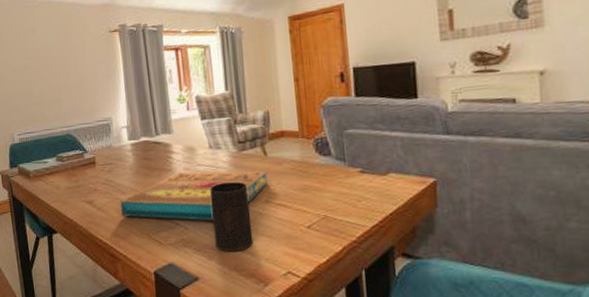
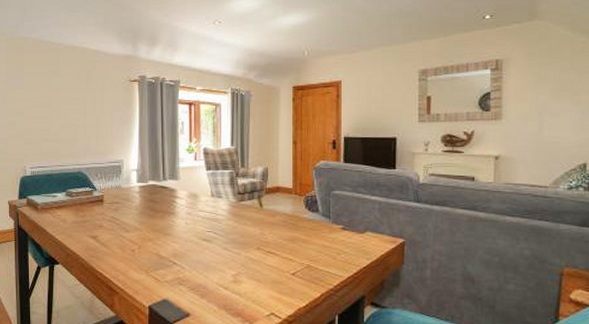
pizza box: present [119,171,268,222] -> none [123,216,261,263]
cup: present [210,181,253,252] -> none [208,228,243,292]

